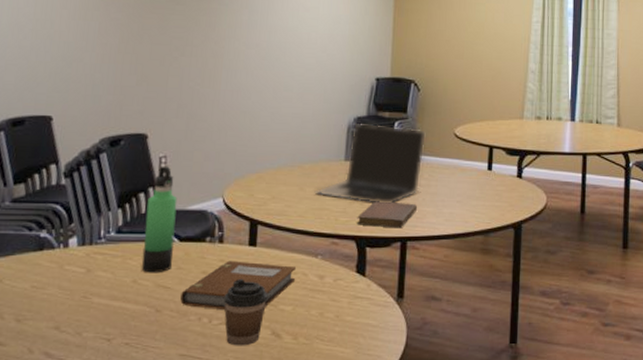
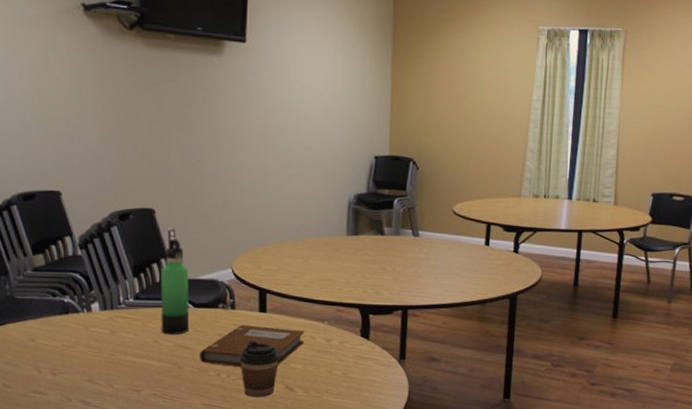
laptop: present [314,123,427,203] -> none [318,199,426,275]
notebook: present [357,201,418,229] -> none [360,273,418,298]

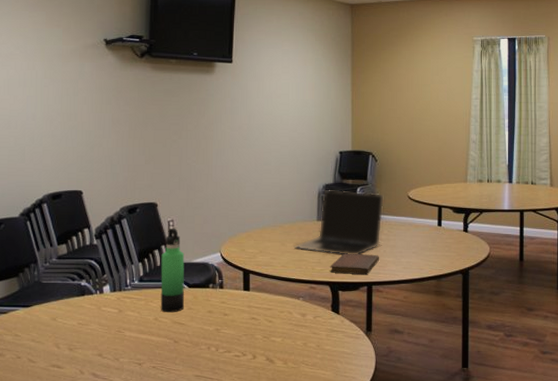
notebook: present [200,325,305,368] -> none [193,302,283,342]
coffee cup: present [240,340,280,398] -> none [227,316,262,369]
laptop: none [318,199,426,275] -> present [293,189,385,255]
notebook: none [360,273,418,298] -> present [330,253,380,275]

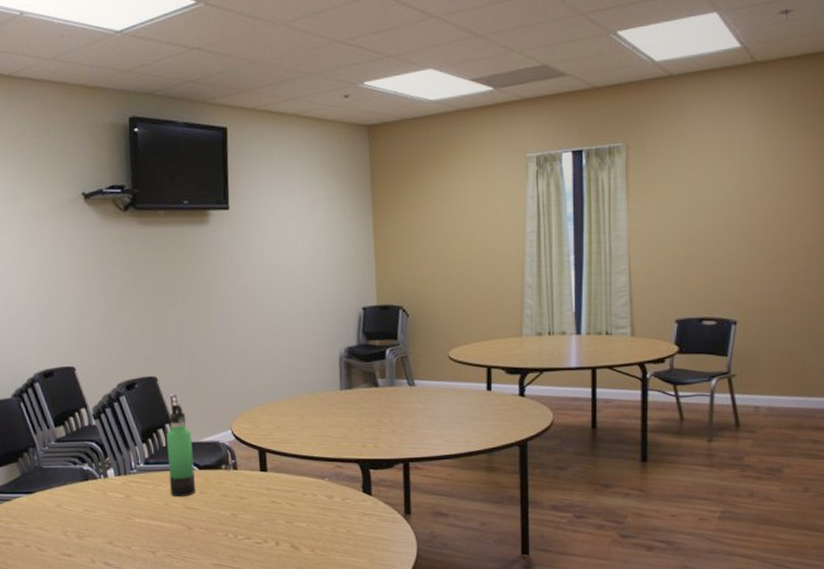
laptop: present [293,189,385,255] -> none [314,352,420,429]
notebook: present [330,253,380,275] -> none [358,426,417,451]

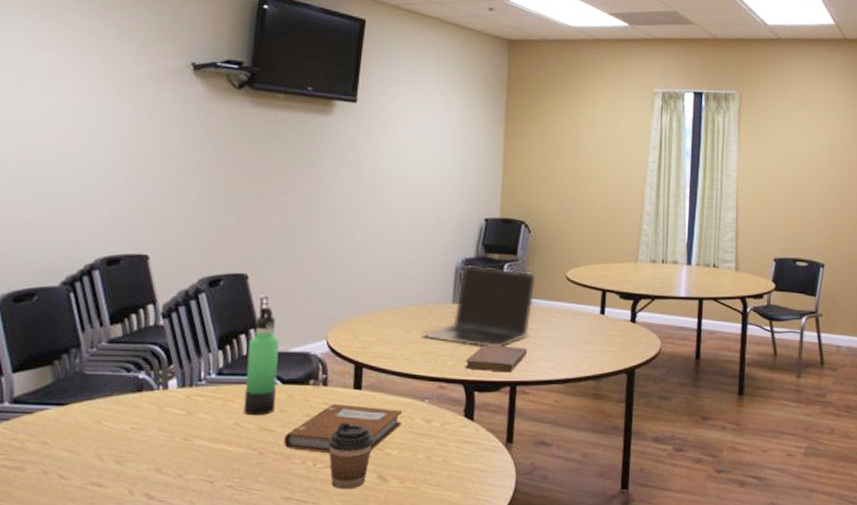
notebook: none [207,484,307,527] -> present [284,404,403,454]
coffee cup: none [245,499,284,557] -> present [328,421,374,490]
laptop: none [314,352,420,429] -> present [421,264,538,347]
notebook: none [358,426,417,451] -> present [465,345,528,373]

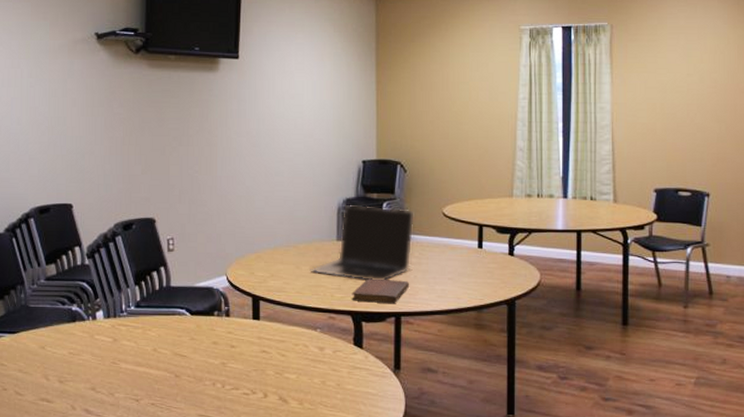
thermos bottle: present [243,307,280,416] -> none [159,247,187,343]
notebook: present [284,404,403,454] -> none [196,333,298,377]
coffee cup: present [328,421,374,490] -> none [234,348,274,409]

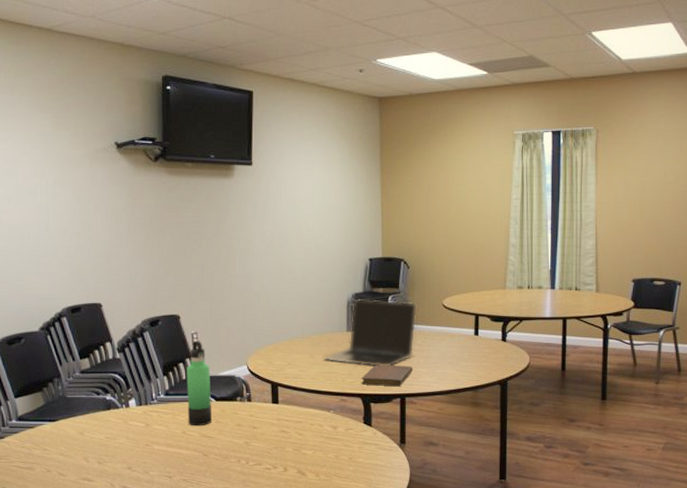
thermos bottle: none [159,247,187,343] -> present [186,341,213,426]

